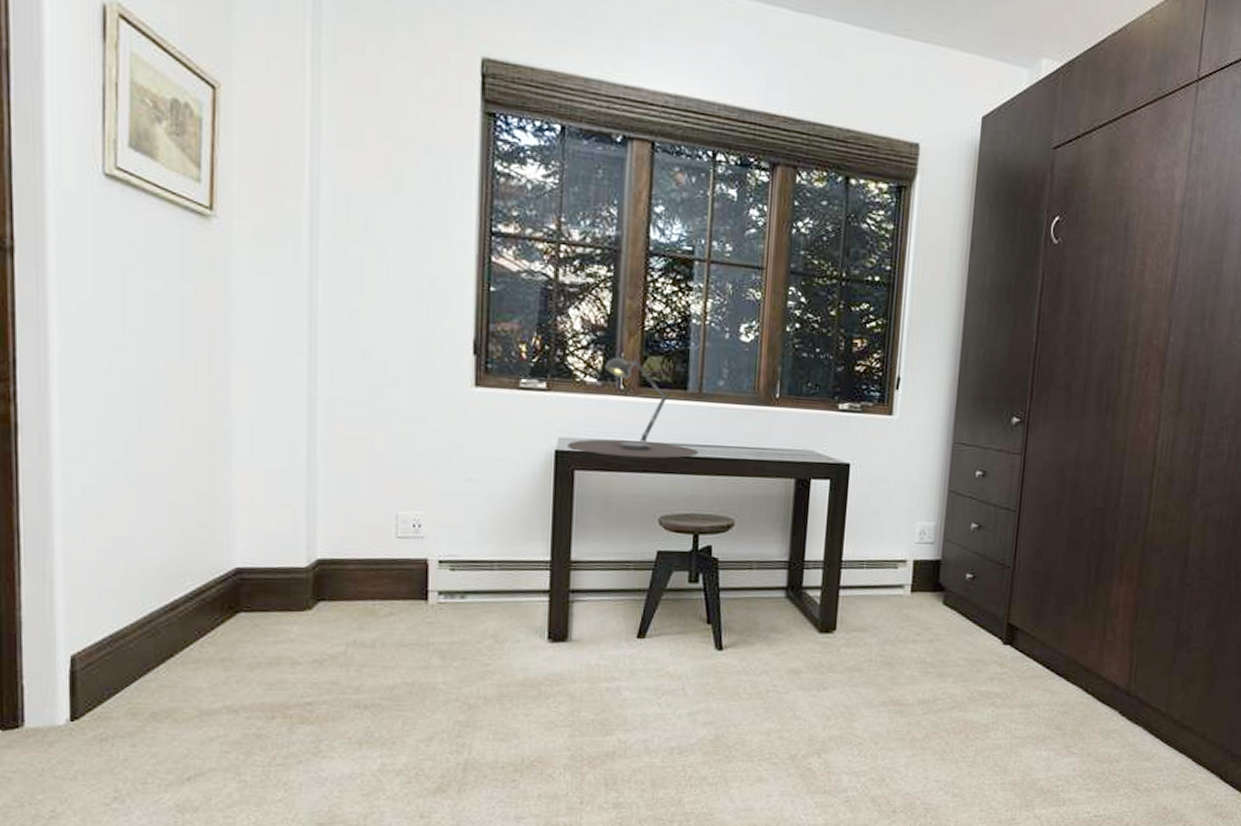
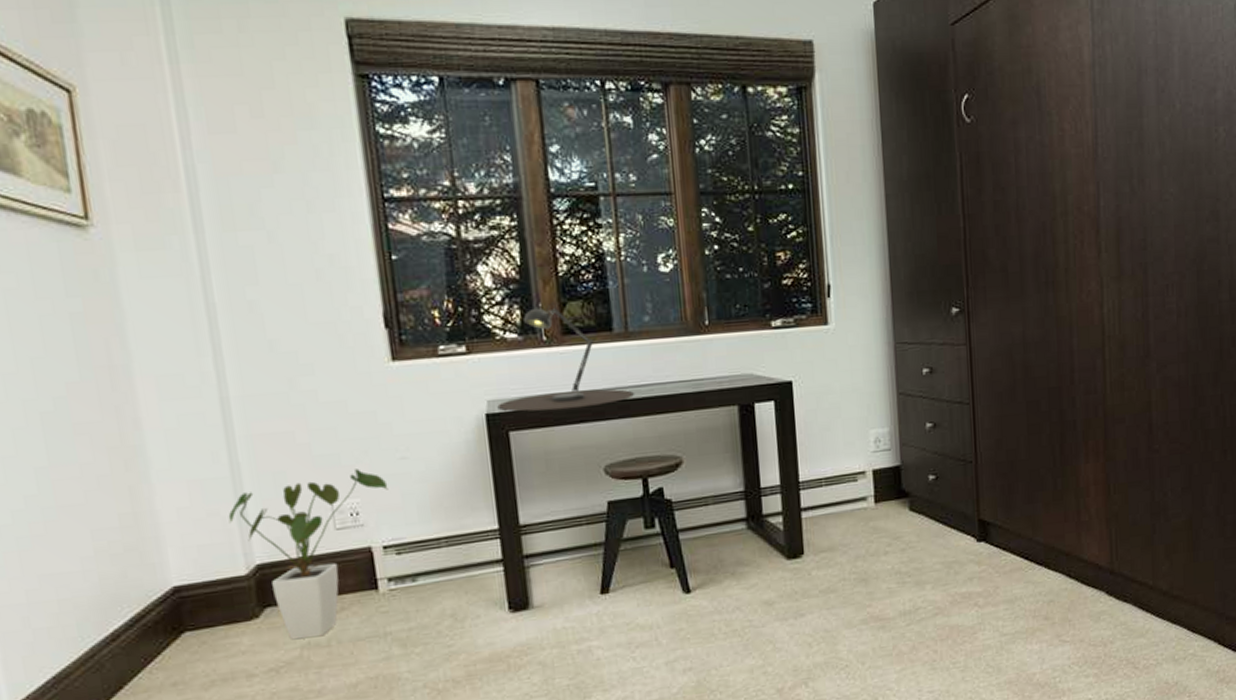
house plant: none [298,483,453,637] -> present [228,469,389,640]

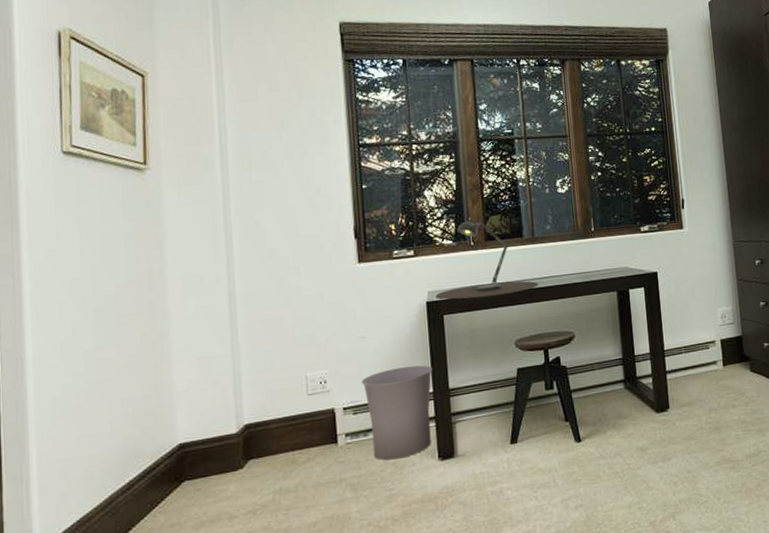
house plant: present [228,469,389,640] -> none [227,346,350,487]
waste bin: none [405,494,499,611] -> present [362,365,433,460]

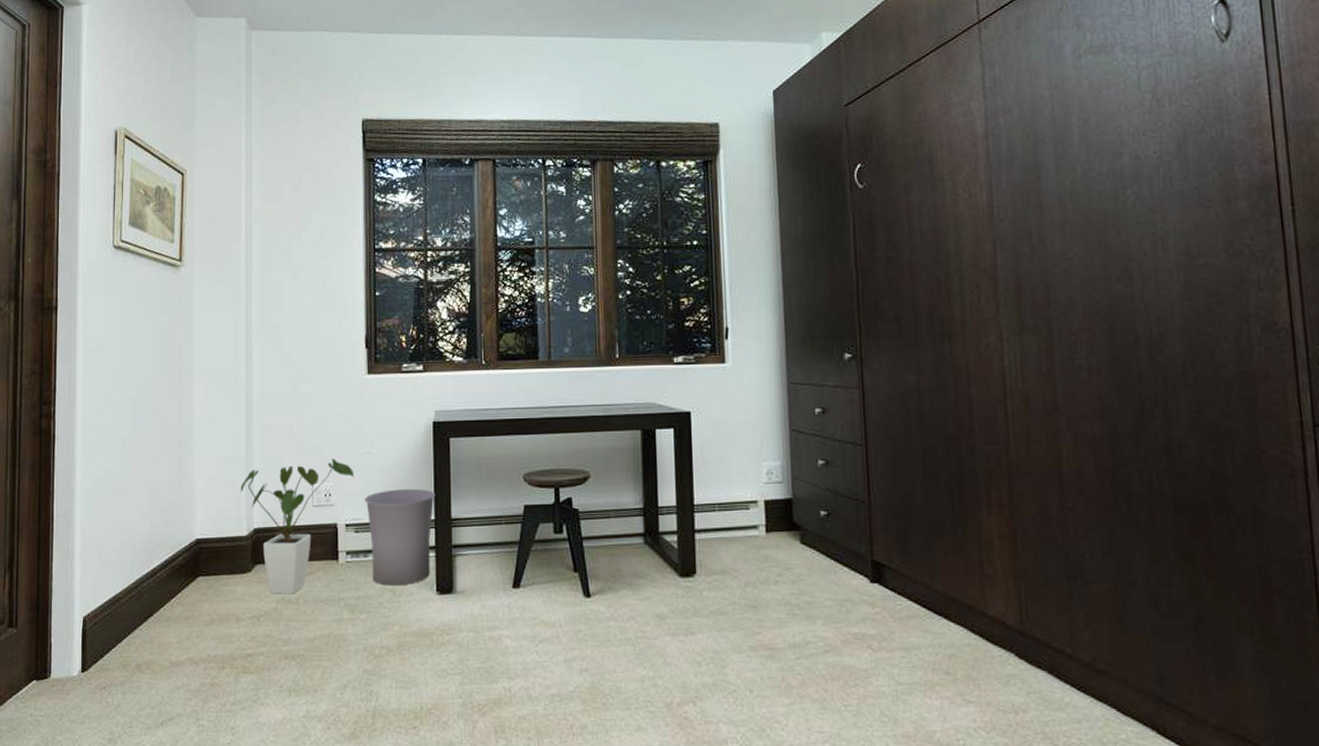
house plant: none [227,346,350,487] -> present [240,458,355,594]
desk lamp: present [435,216,538,300] -> none [442,333,552,423]

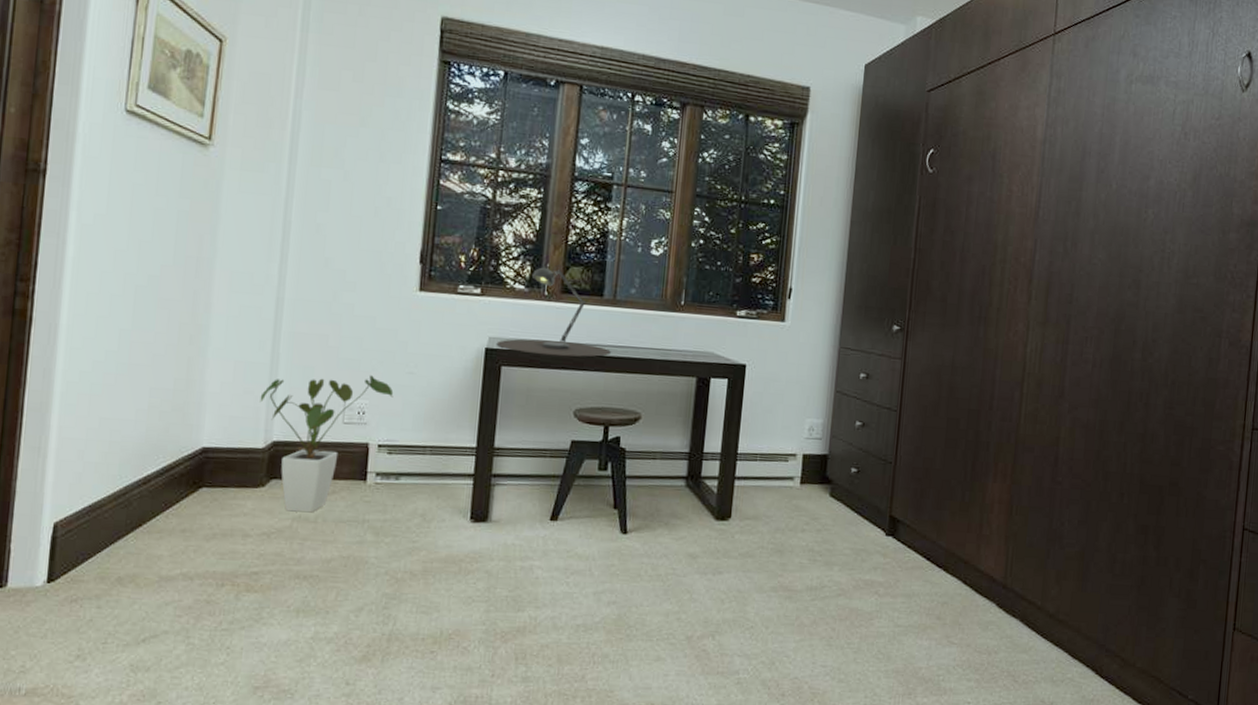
waste bin: present [365,489,436,586] -> none [402,413,481,511]
desk lamp: none [442,333,552,423] -> present [496,264,611,358]

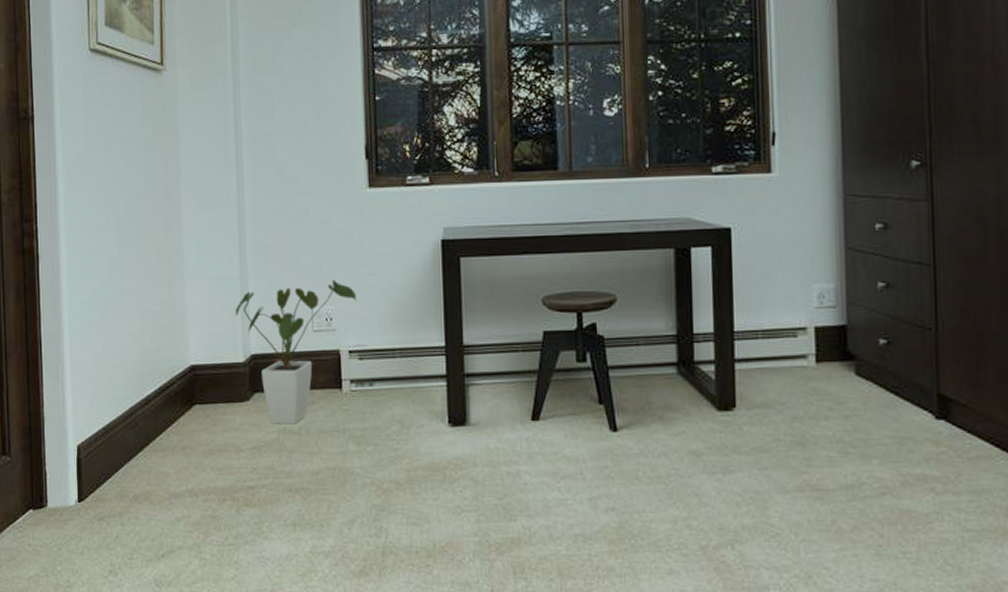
desk lamp: present [496,264,611,358] -> none [452,141,574,241]

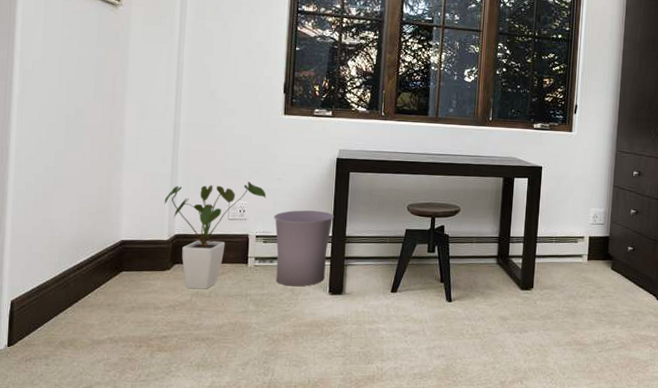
waste bin: none [369,313,446,417] -> present [274,210,335,287]

